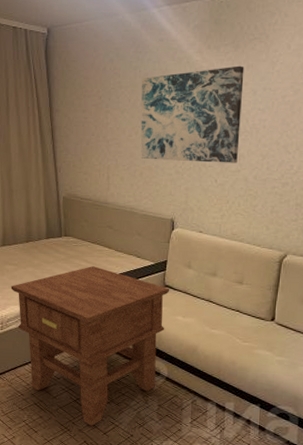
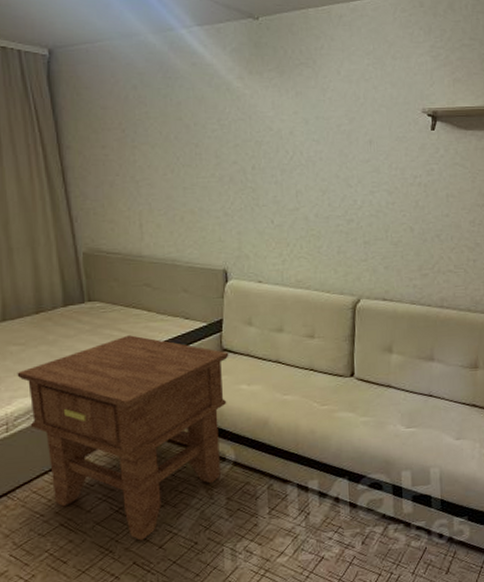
wall art: present [140,65,244,163] -> none [173,93,295,202]

